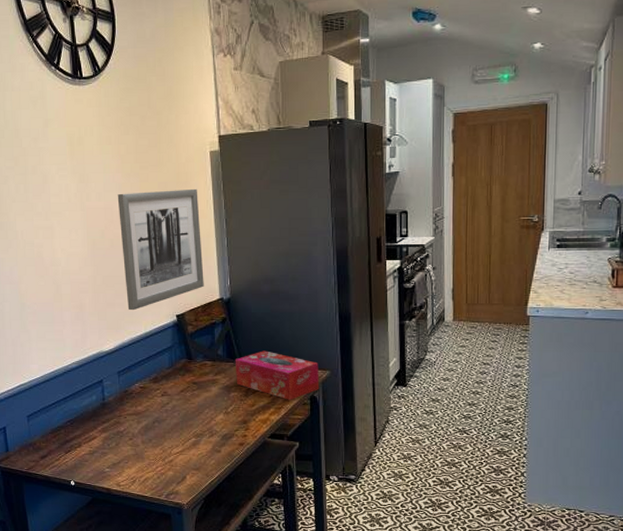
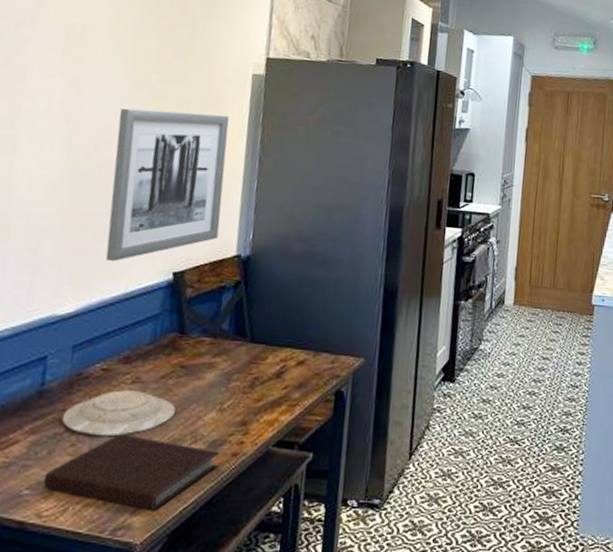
notebook: none [117,431,231,483] -> present [43,434,220,512]
plate: none [120,401,194,433] -> present [61,390,176,437]
tissue box: present [235,350,320,400] -> none [240,327,352,395]

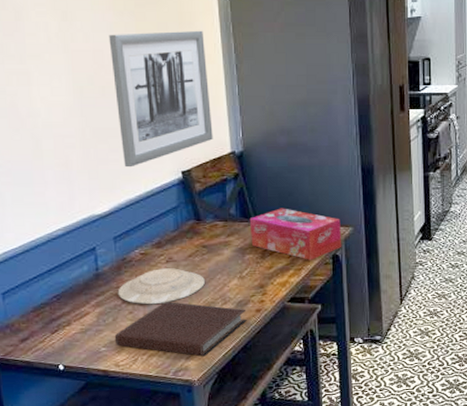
tissue box: none [240,327,352,395] -> present [249,208,342,260]

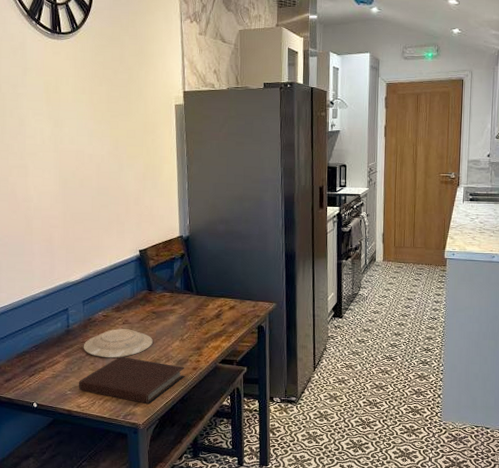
wall art: present [108,30,213,168] -> none [89,137,166,245]
tissue box: present [249,208,342,260] -> none [191,284,267,329]

